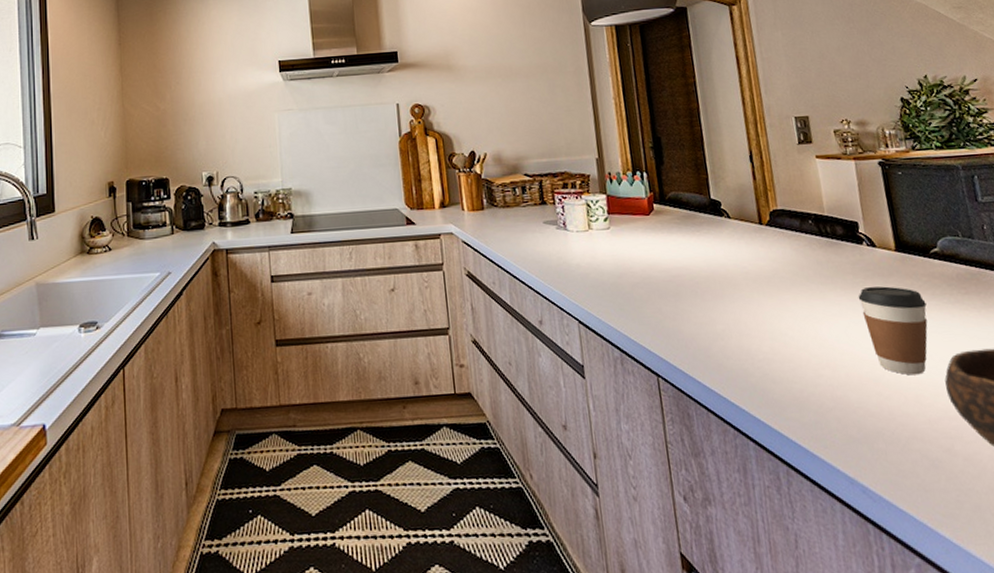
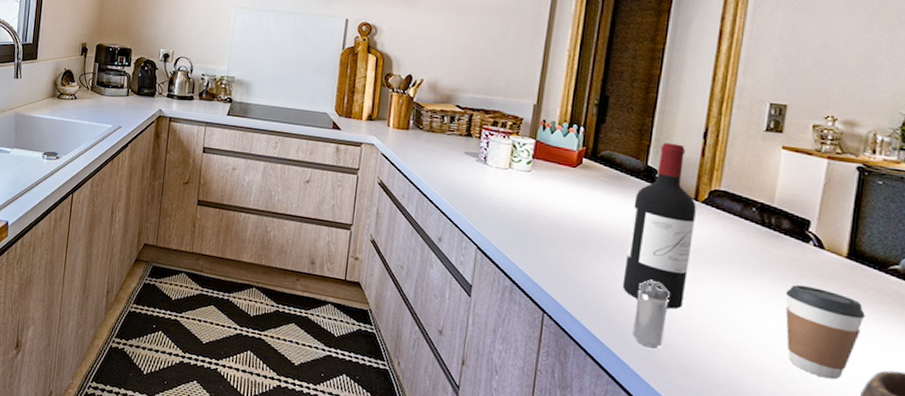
wine bottle: none [708,172,778,341] -> present [622,142,696,309]
shaker: none [735,314,772,387] -> present [632,279,671,349]

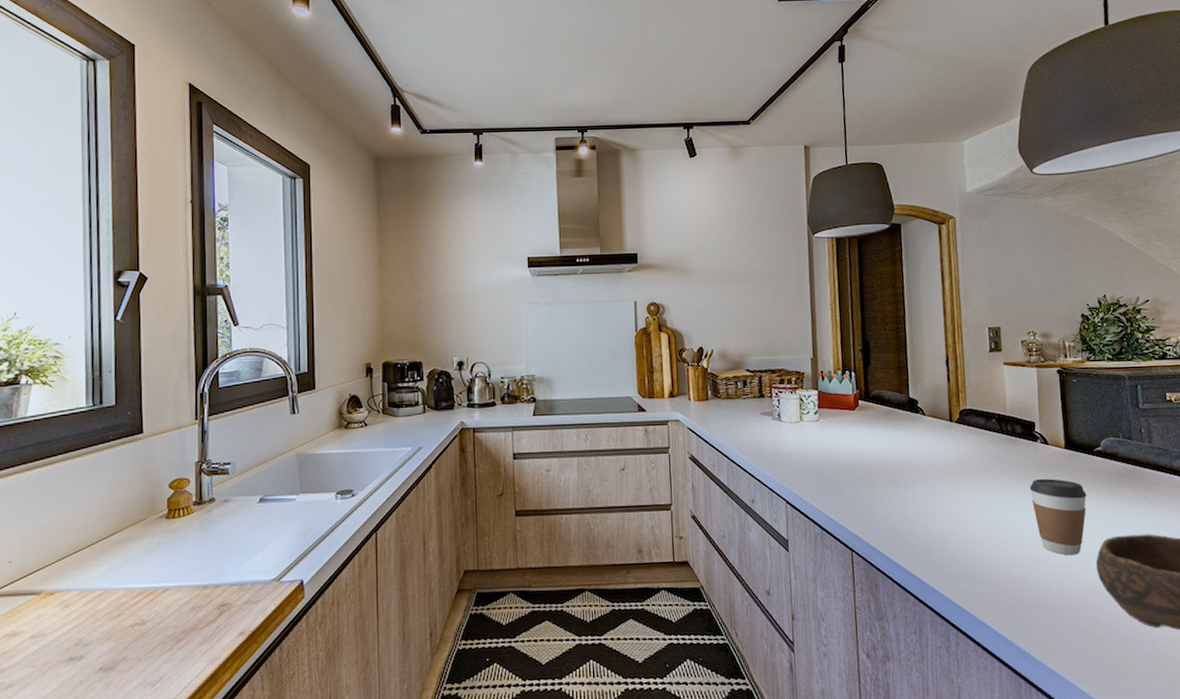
wine bottle: present [622,142,696,309] -> none [905,374,958,523]
shaker: present [632,279,671,349] -> none [922,500,950,563]

